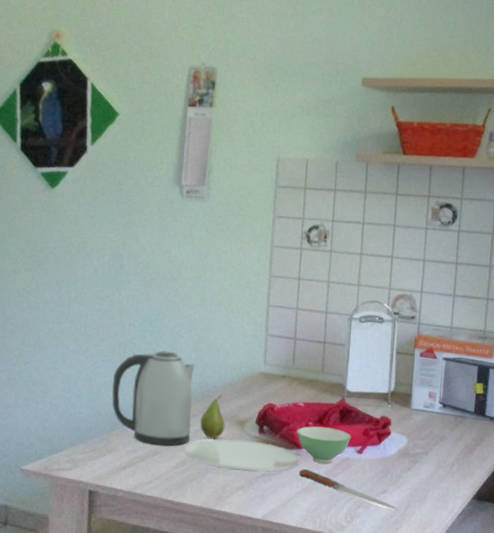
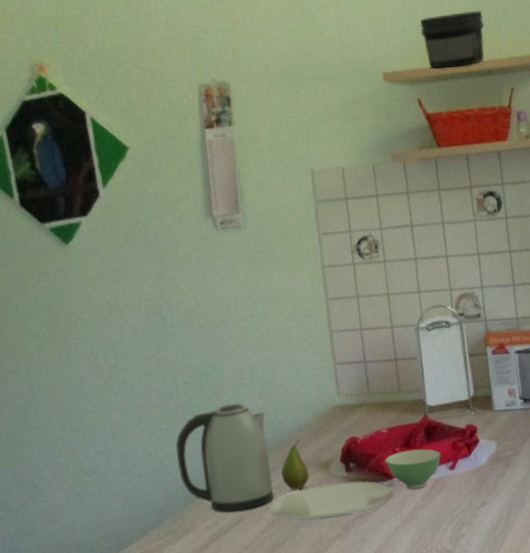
kitchen knife: present [298,469,398,510] -> none [394,499,500,521]
jar: none [407,29,473,82] -> present [420,10,484,69]

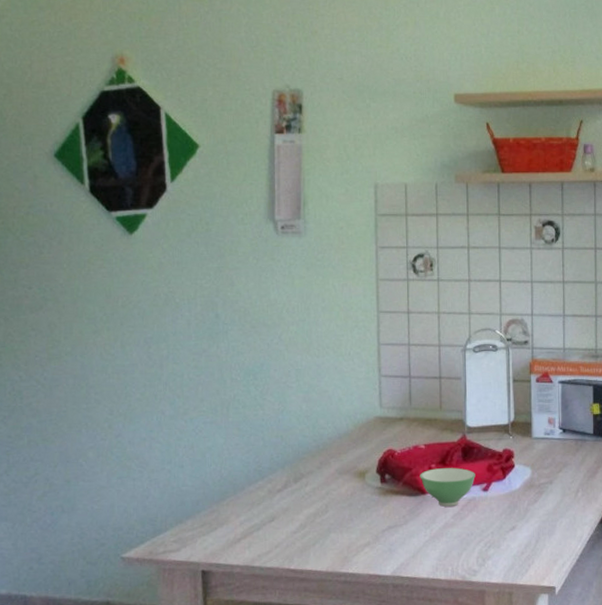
kettle: present [176,403,275,512] -> none [217,404,310,510]
plate: present [270,480,394,519] -> none [304,492,426,526]
fruit: present [281,440,310,490] -> none [318,446,345,495]
jar: present [420,10,484,69] -> none [496,40,560,95]

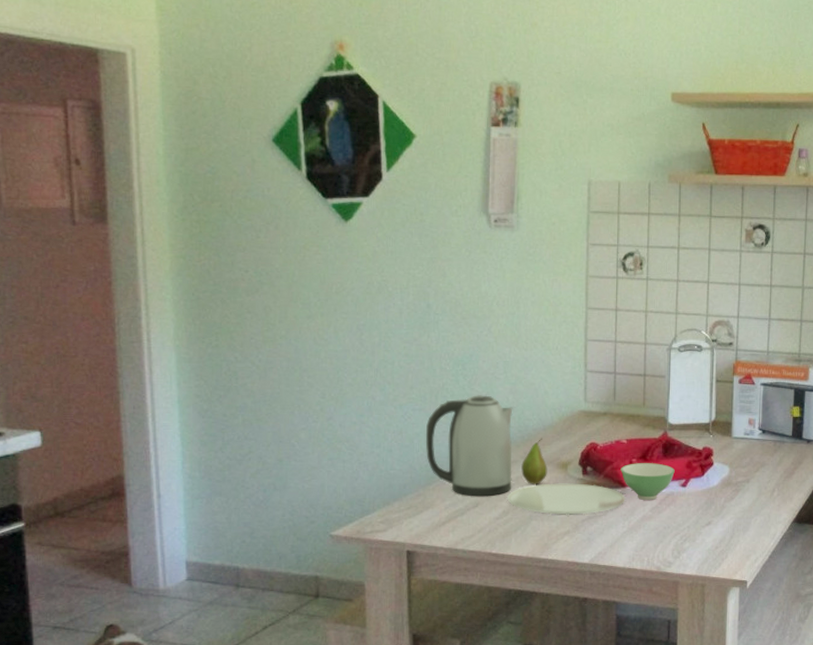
kettle: none [217,404,310,510] -> present [425,394,513,497]
plate: none [304,492,426,526] -> present [507,483,626,515]
fruit: none [318,446,345,495] -> present [521,438,548,484]

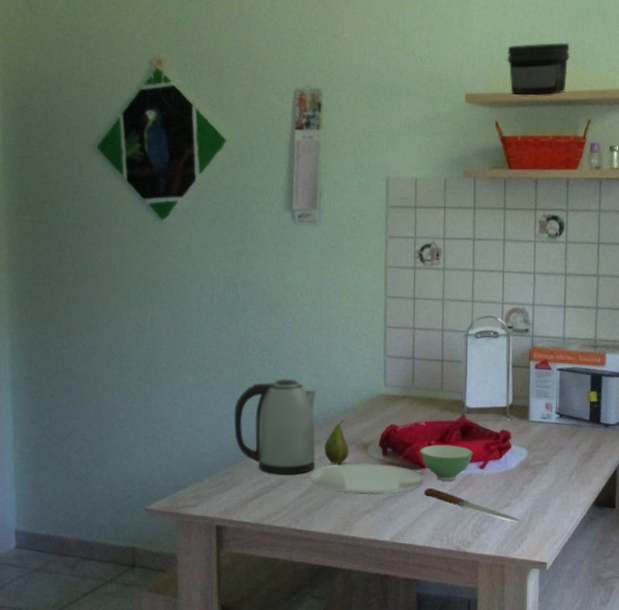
kitchen knife: none [624,508,722,541] -> present [424,488,521,522]
jar: none [715,40,780,96] -> present [507,42,570,96]

